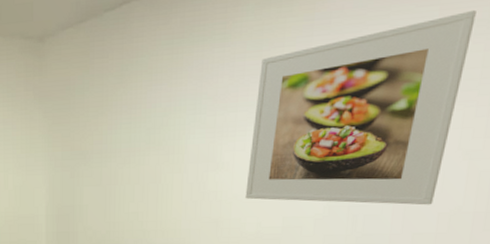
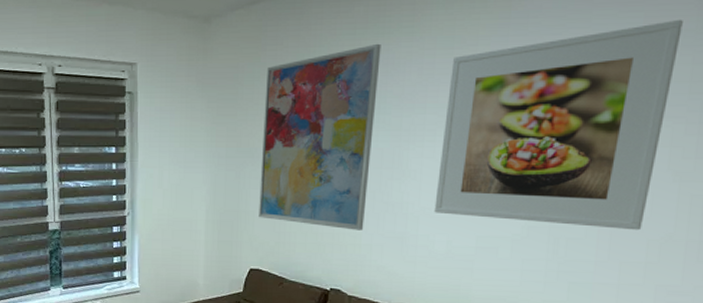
wall art: none [91,50,197,218] -> present [259,43,381,231]

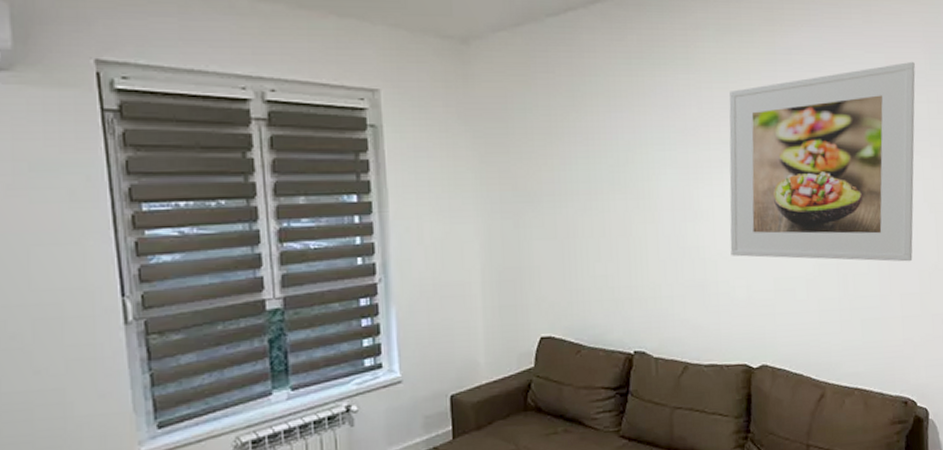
wall art: present [259,43,381,231] -> none [540,74,663,281]

